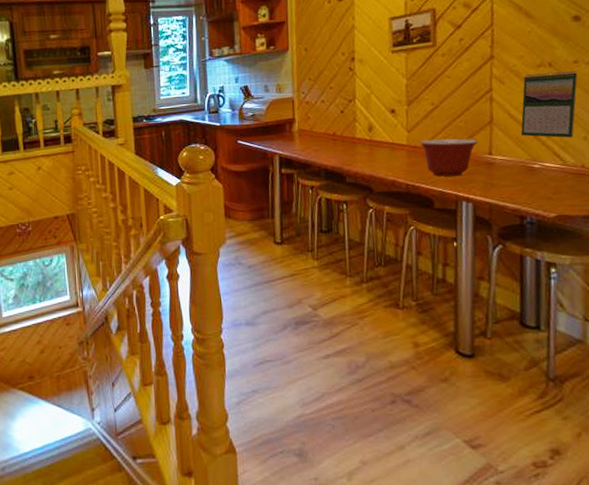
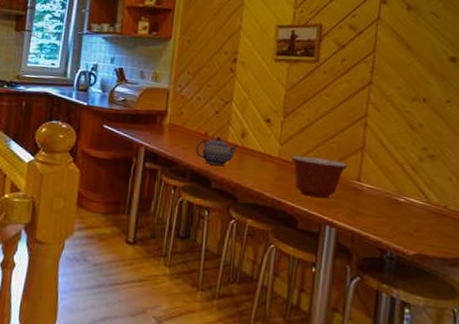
teapot: none [326,134,366,161] -> present [196,136,237,165]
calendar: present [521,71,578,138] -> none [391,106,449,177]

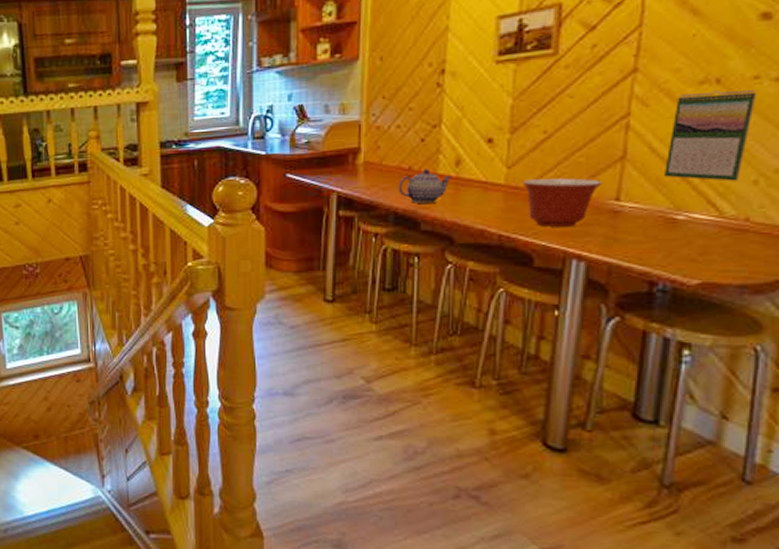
calendar: none [391,106,449,177] -> present [665,90,758,182]

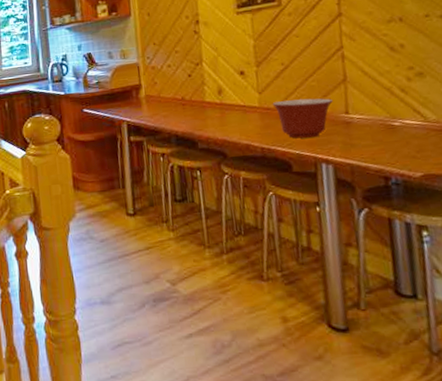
teapot: present [399,169,451,203] -> none [175,98,216,127]
calendar: present [665,90,758,182] -> none [374,25,433,94]

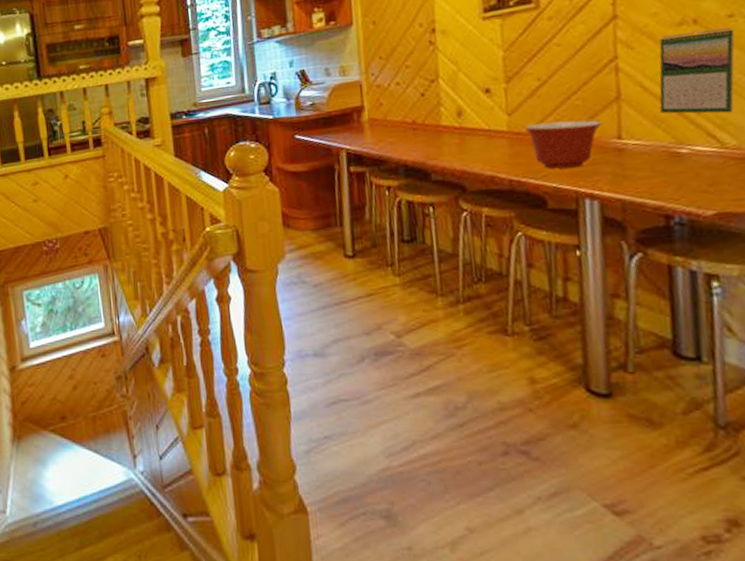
calendar: none [374,25,433,94] -> present [659,27,735,114]

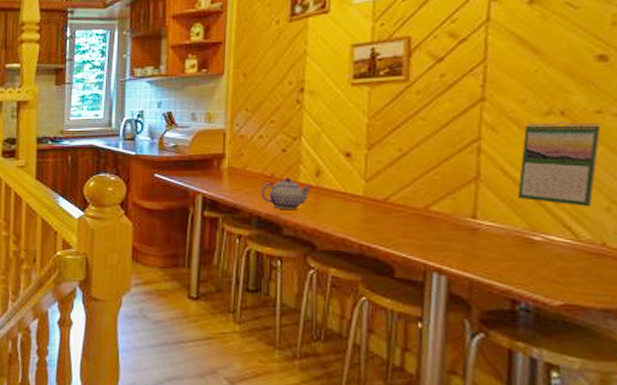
teapot: none [404,121,455,155] -> present [261,177,311,209]
mixing bowl: present [524,120,602,169] -> none [380,193,458,240]

